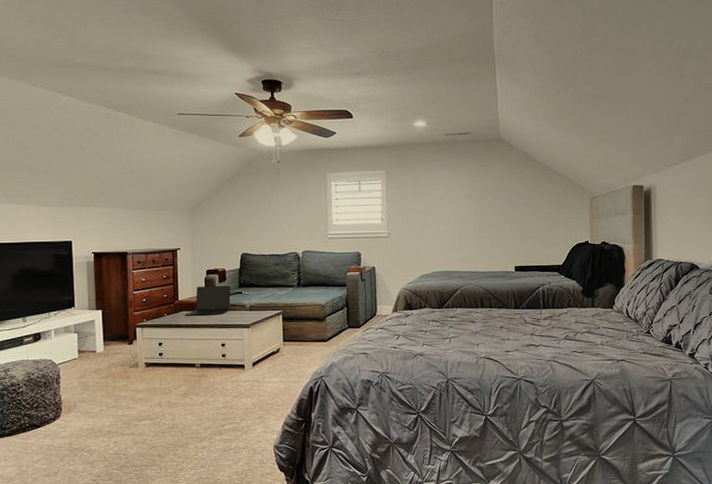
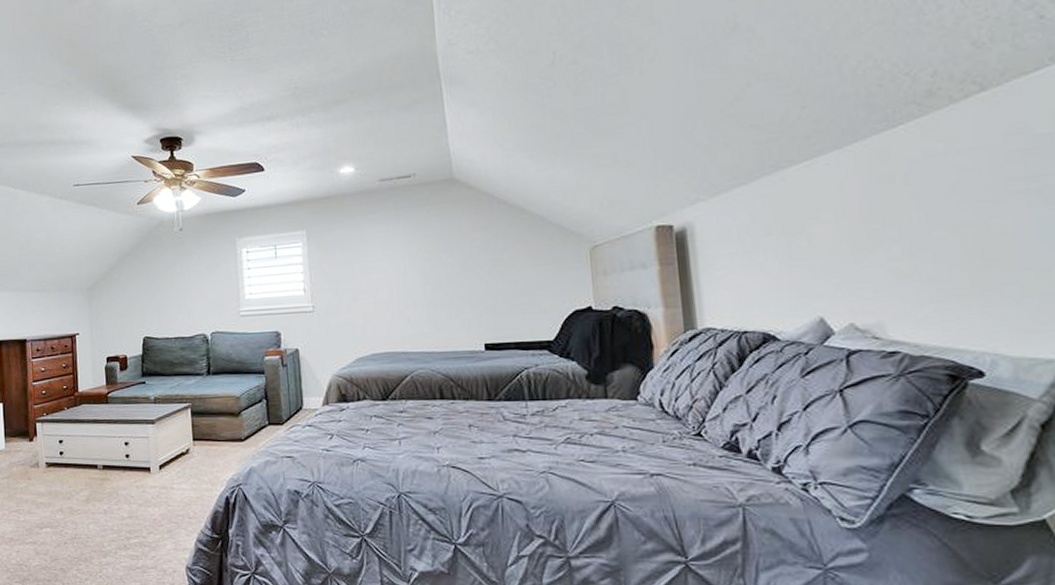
laptop: present [185,285,231,316] -> none [85,374,134,410]

